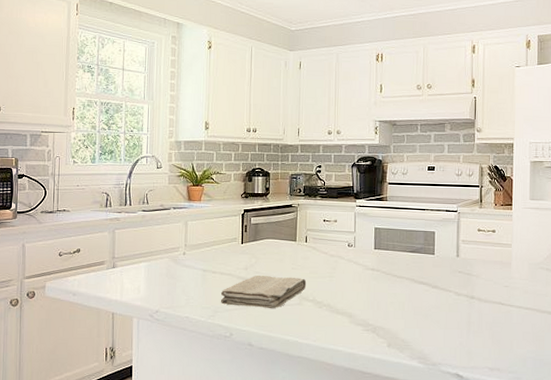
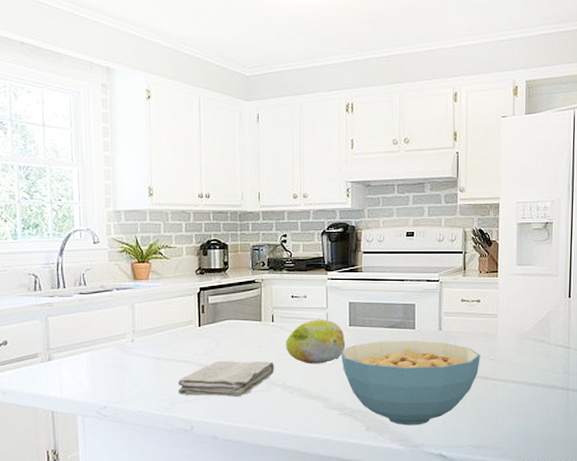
fruit: none [317,242,371,283] -> present [286,319,346,364]
cereal bowl: none [366,264,496,345] -> present [341,341,480,426]

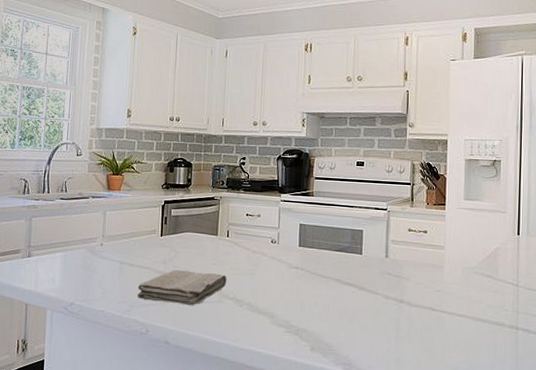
fruit: present [286,319,346,364] -> none [238,238,295,281]
cereal bowl: present [341,341,480,426] -> none [289,263,427,351]

